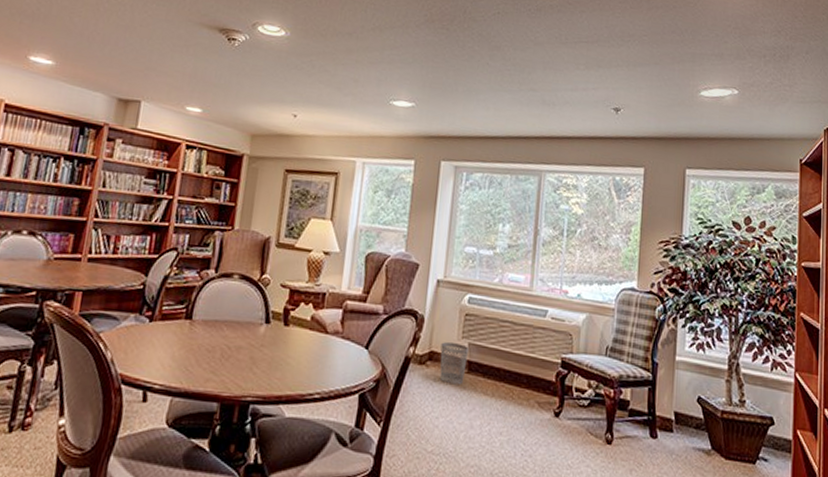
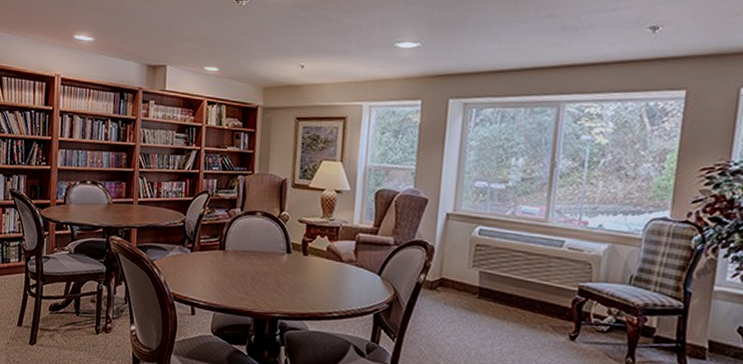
wastebasket: present [439,342,469,385] -> none [450,270,479,309]

